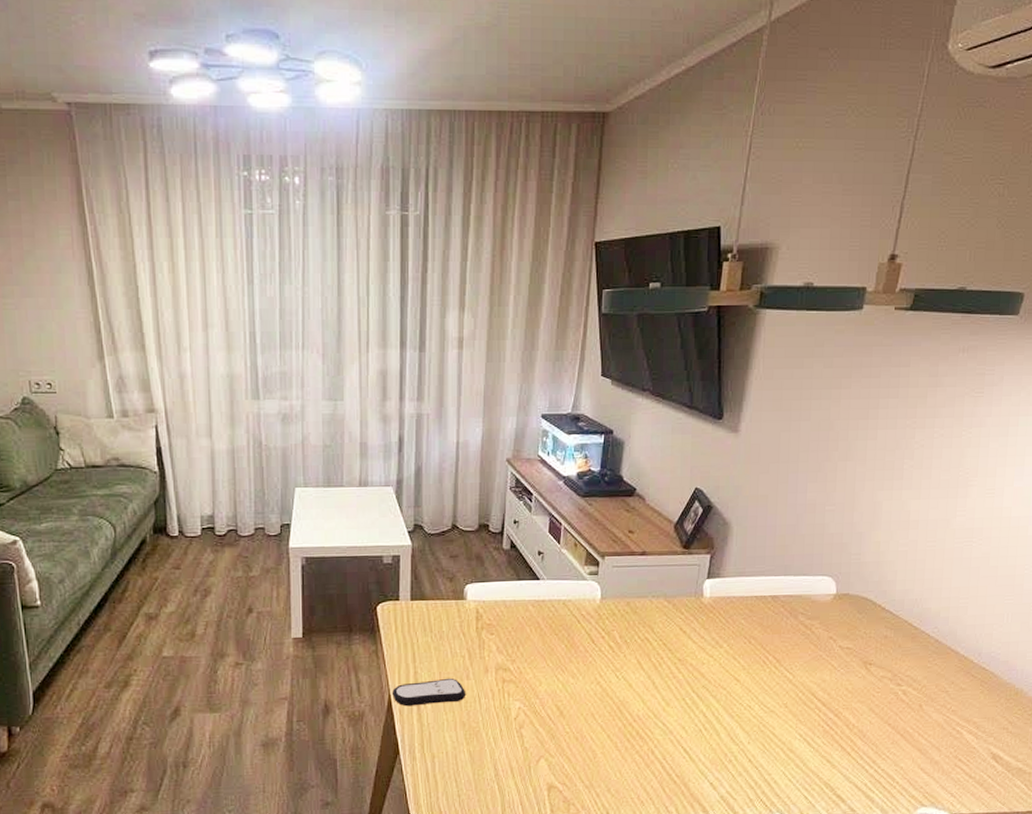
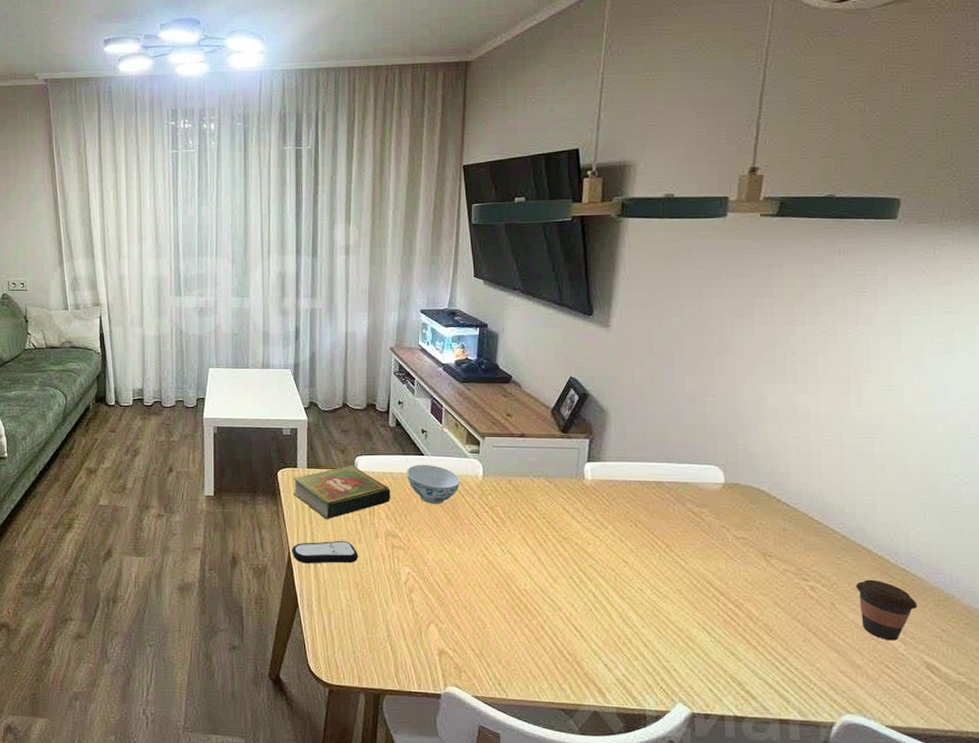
book: none [394,594,503,657] -> present [293,465,391,520]
bowl: none [521,589,577,633] -> present [407,464,460,505]
coffee cup: none [942,680,992,736] -> present [856,579,918,641]

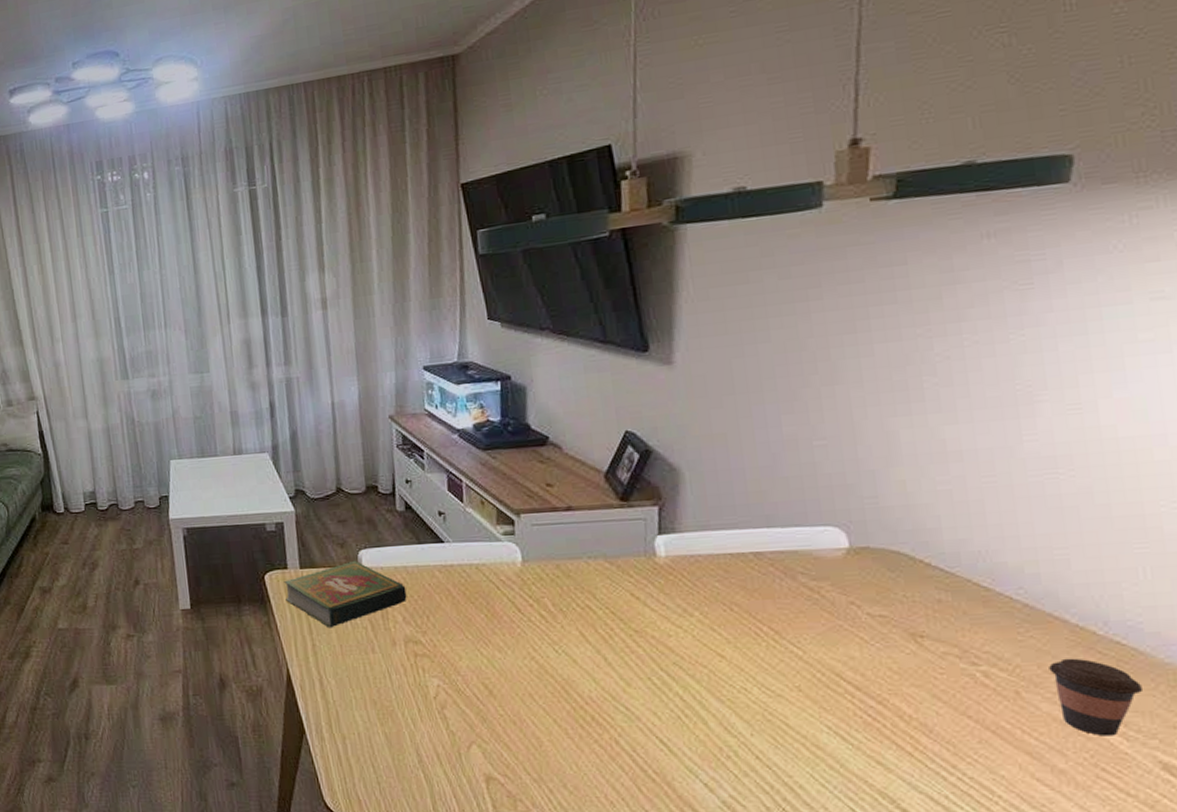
remote control: present [292,540,359,564] -> none [290,651,374,682]
bowl: present [407,464,460,505] -> none [424,552,494,602]

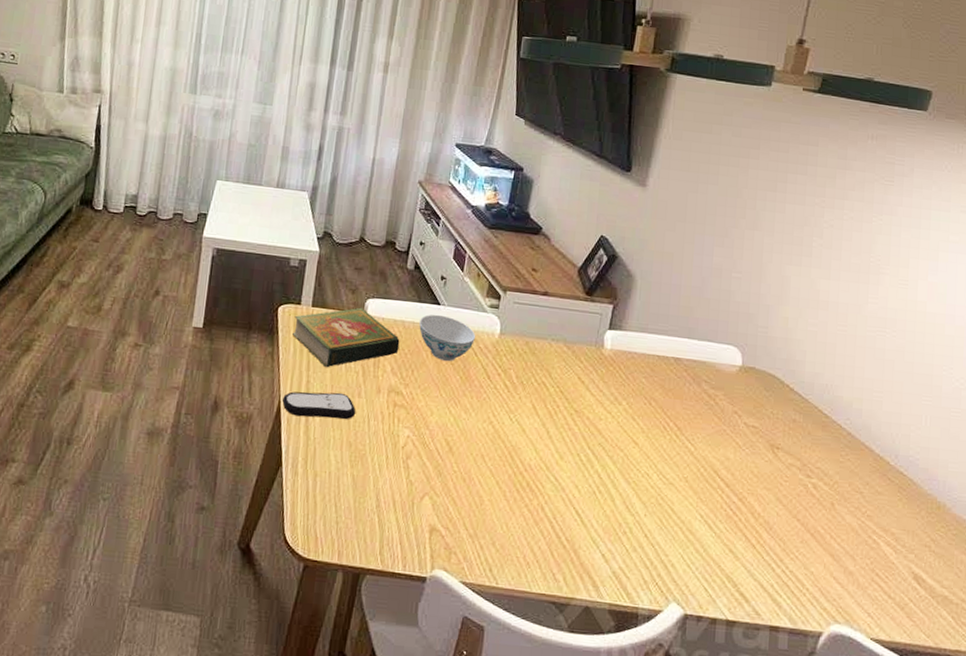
remote control: none [290,651,374,682] -> present [282,391,356,419]
bowl: none [424,552,494,602] -> present [419,314,475,362]
coffee cup: present [1049,658,1144,736] -> none [856,480,912,548]

